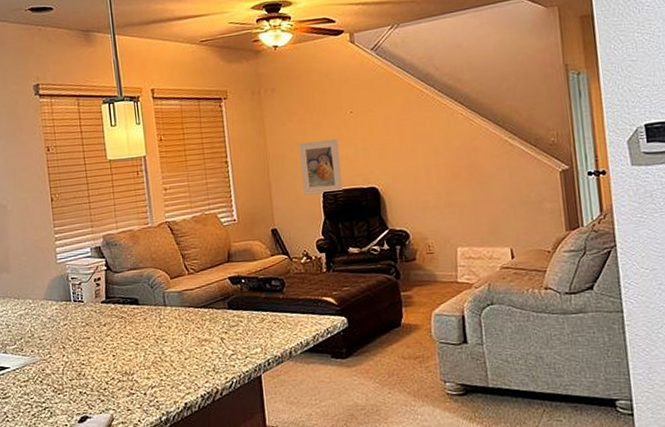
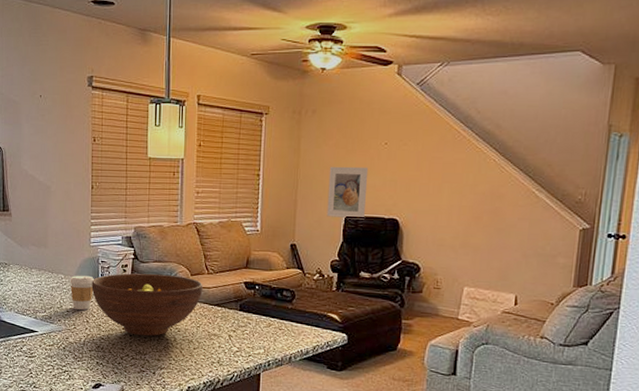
coffee cup: none [38,296,67,336] -> present [70,275,94,310]
fruit bowl: none [63,281,186,355] -> present [91,273,203,337]

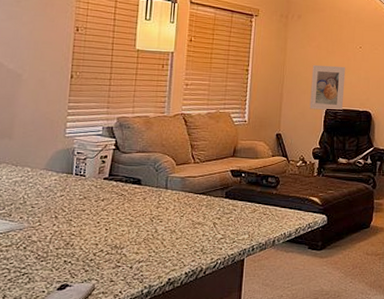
coffee cup: present [70,275,94,310] -> none [37,167,67,205]
fruit bowl: present [91,273,203,337] -> none [63,164,189,229]

